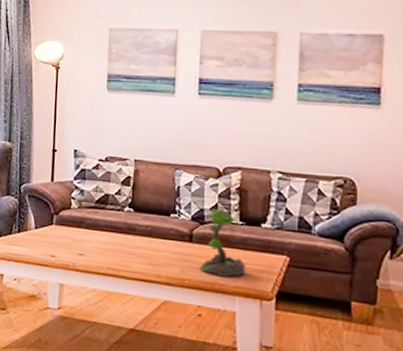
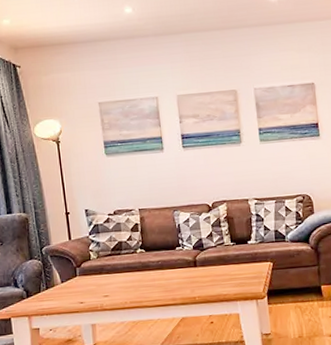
plant: present [200,209,246,278] -> none [204,236,242,289]

